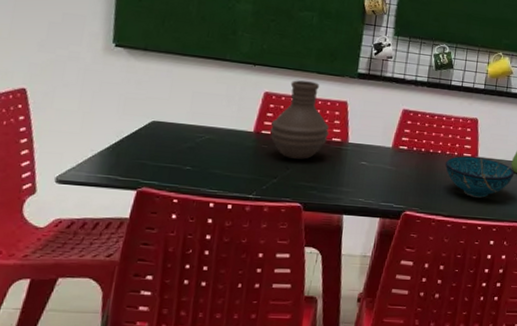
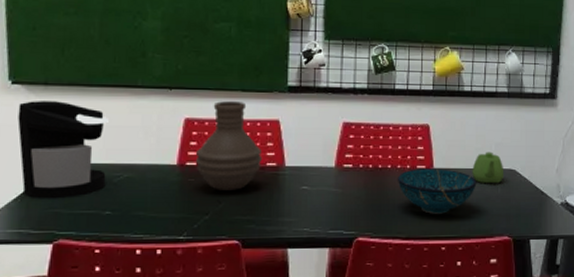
coffee maker: none [115,63,198,152] -> present [17,101,109,199]

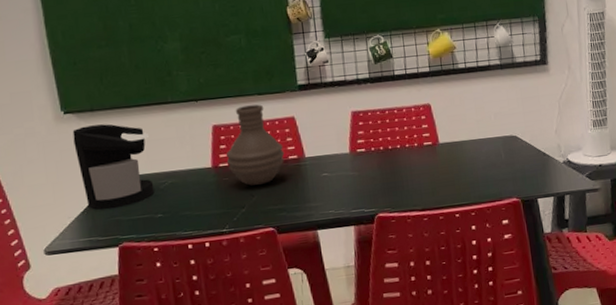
bowl: present [397,169,477,214] -> none [407,142,482,186]
teapot: present [472,152,504,184] -> none [475,121,506,152]

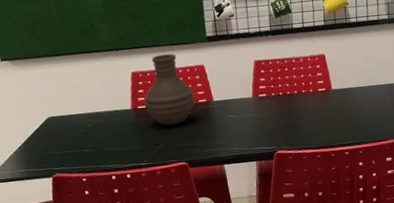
coffee maker: present [72,124,155,210] -> none [9,70,82,146]

